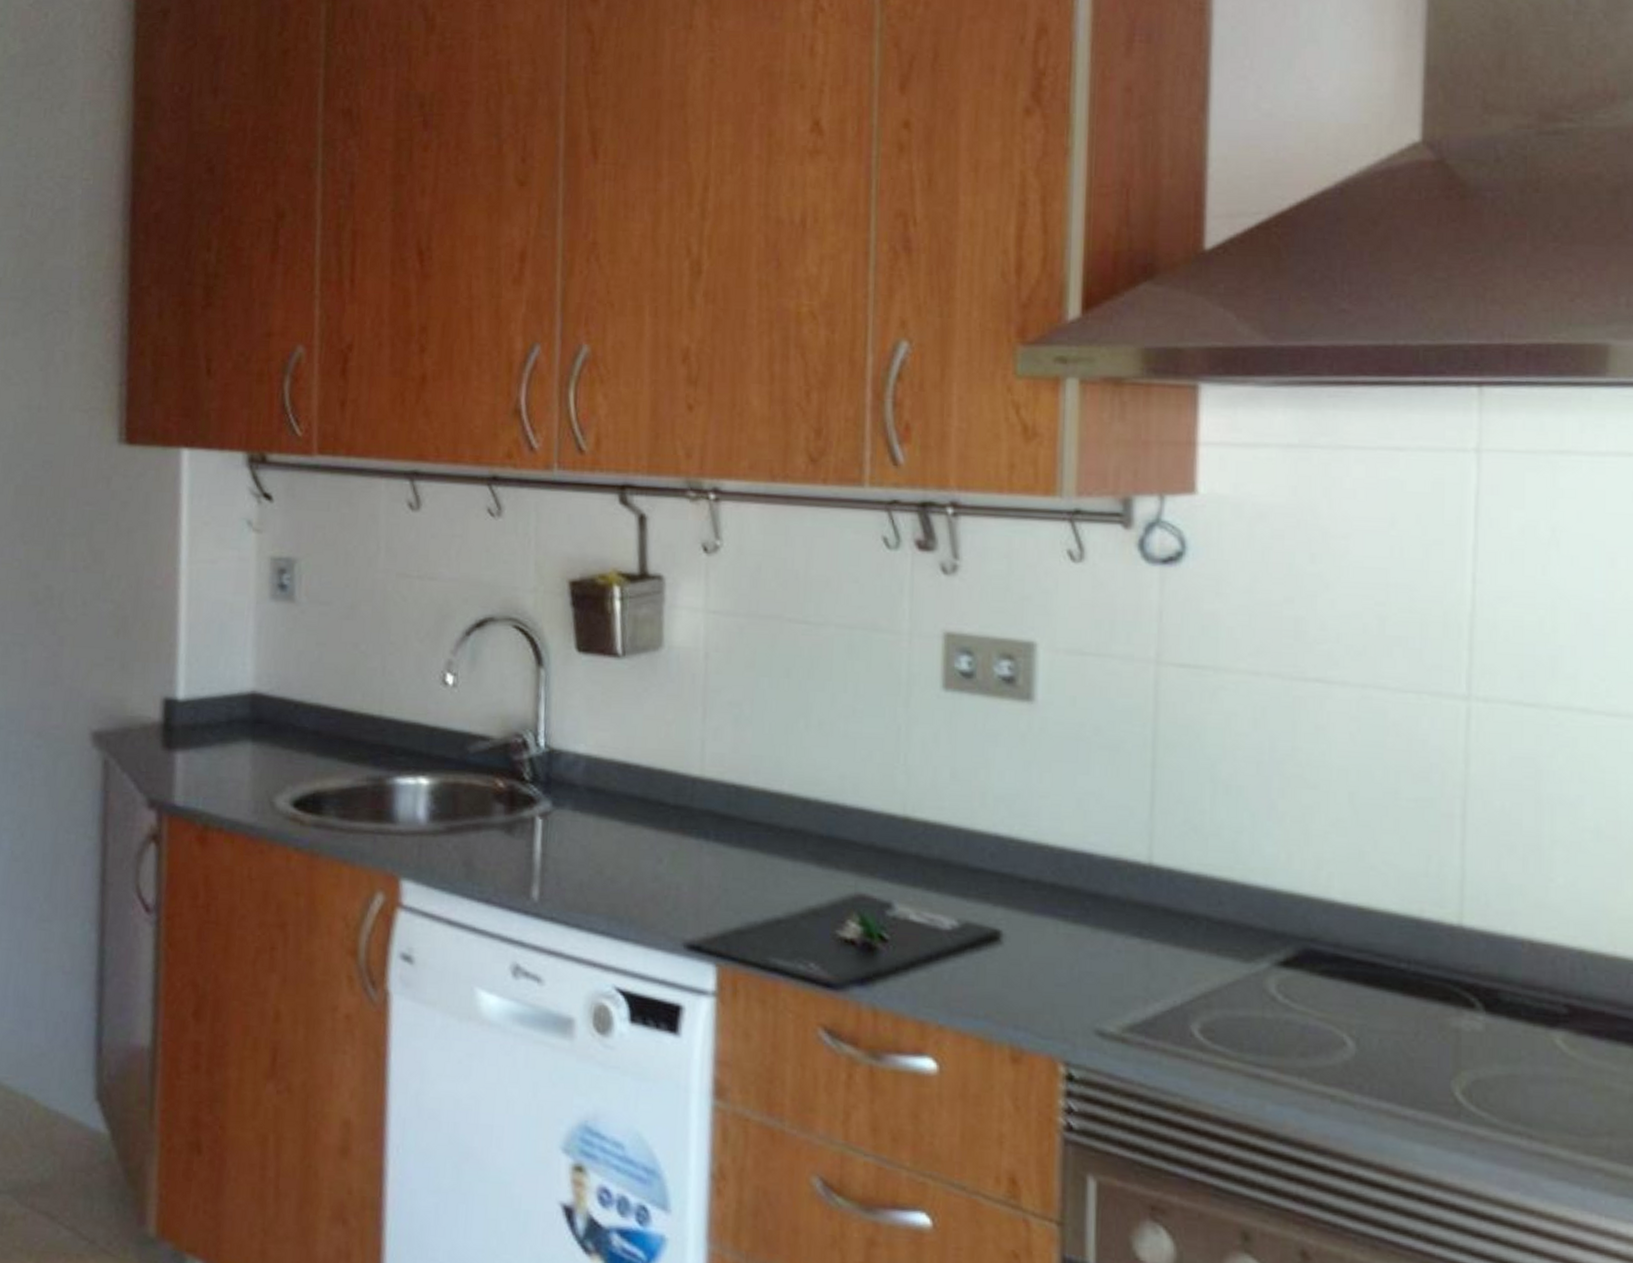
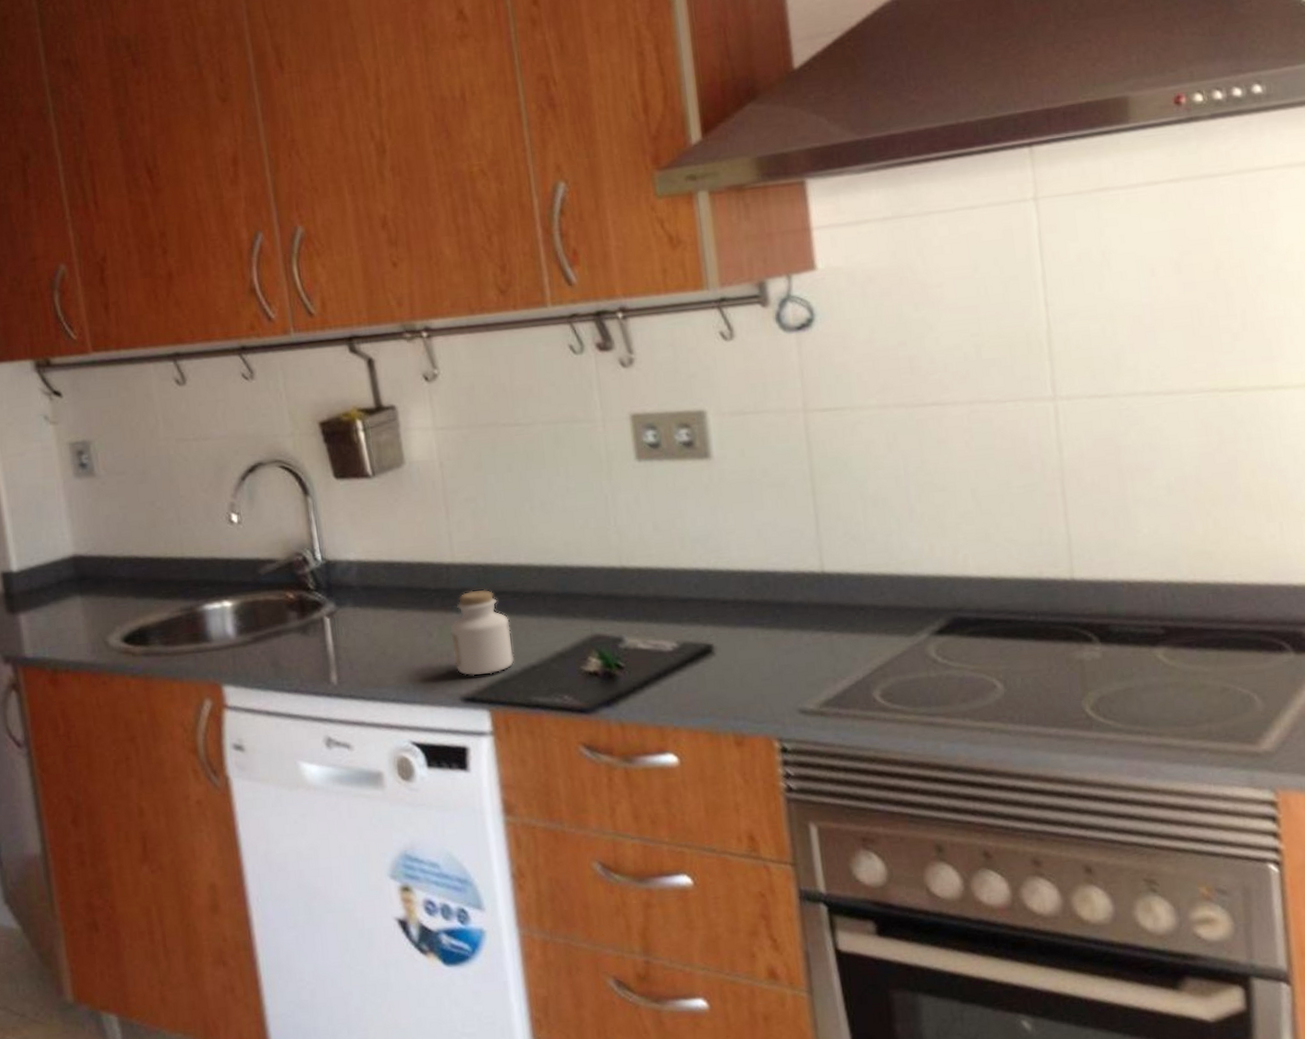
jar: none [683,814,758,921] -> present [450,589,514,676]

